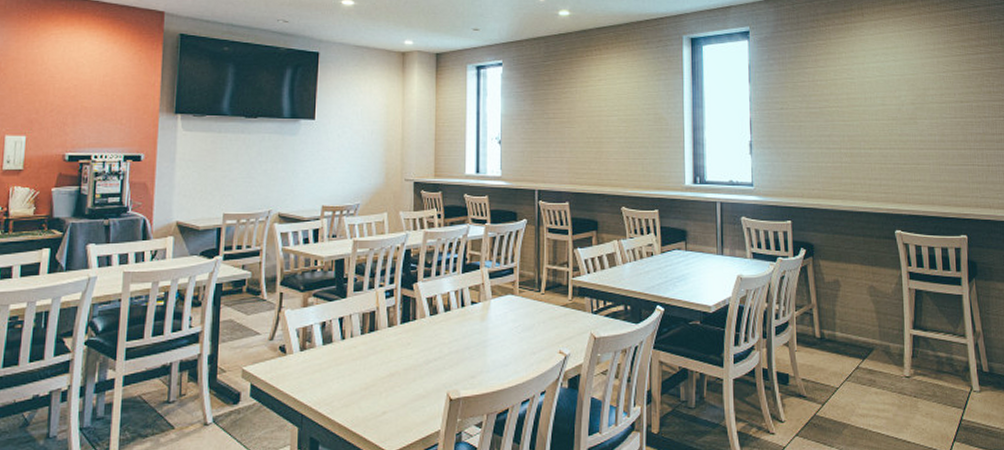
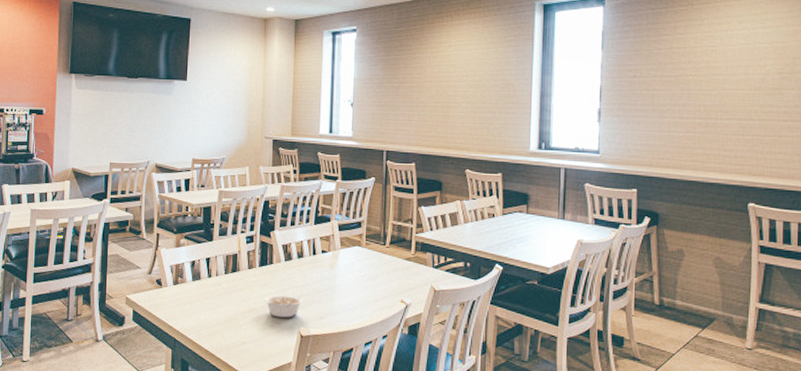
legume: none [406,354,451,380] -> present [264,295,303,318]

